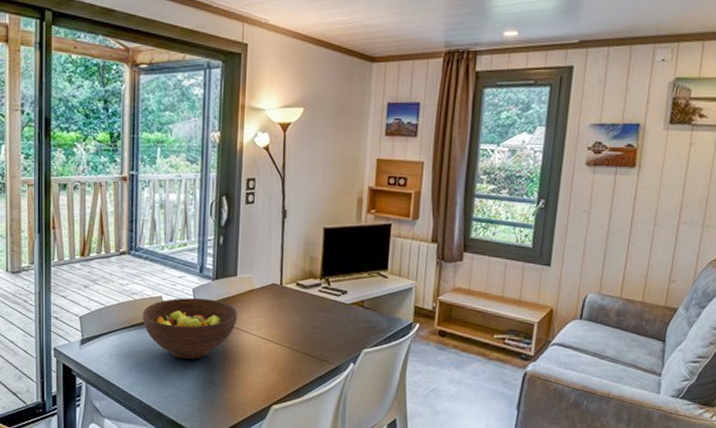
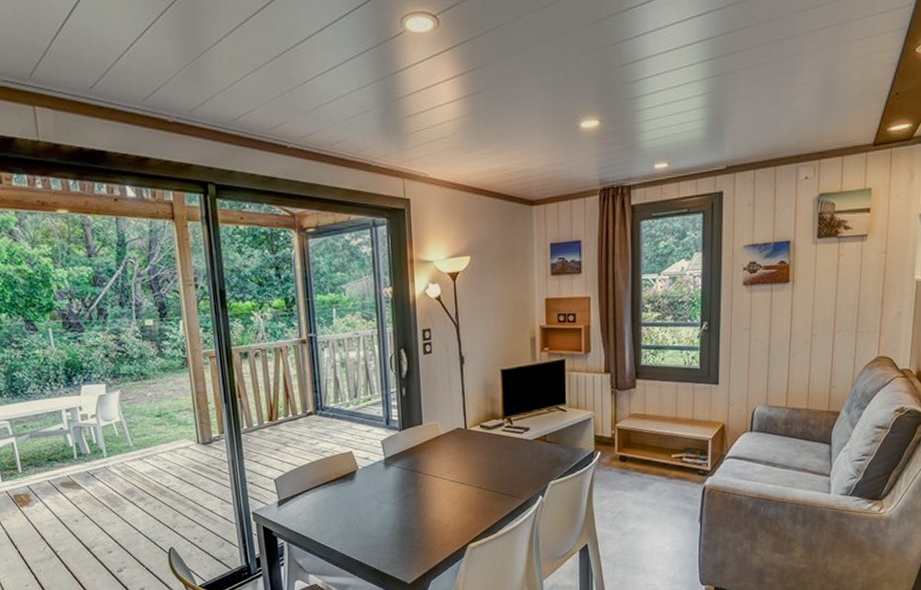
fruit bowl: present [142,297,238,359] -> none [335,449,428,509]

